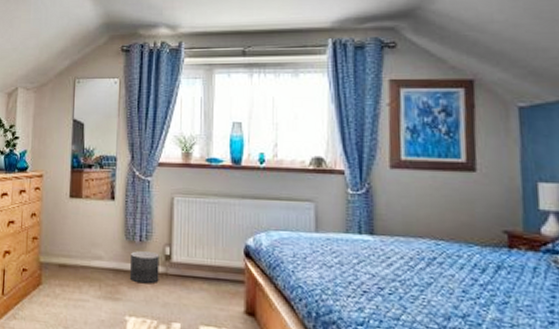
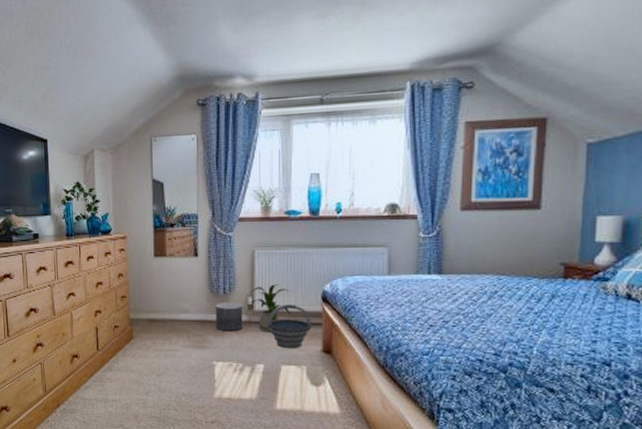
house plant: none [167,234,213,288] -> present [249,284,292,333]
bucket: none [185,257,233,308] -> present [267,305,311,349]

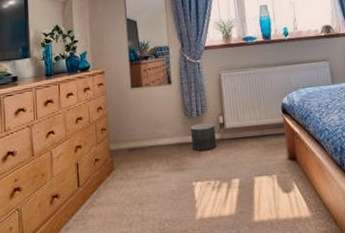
house plant: present [249,284,292,333] -> none [220,102,258,148]
bucket: present [267,305,311,349] -> none [238,119,276,161]

